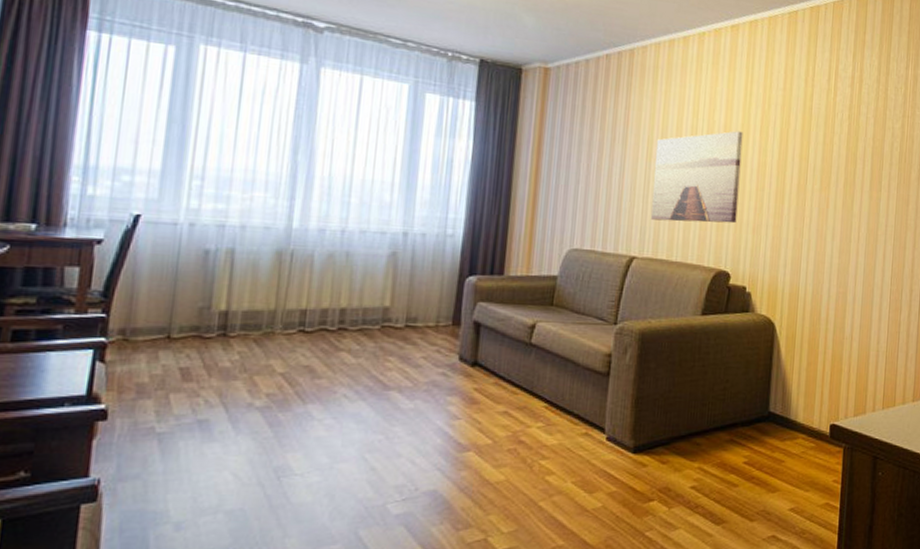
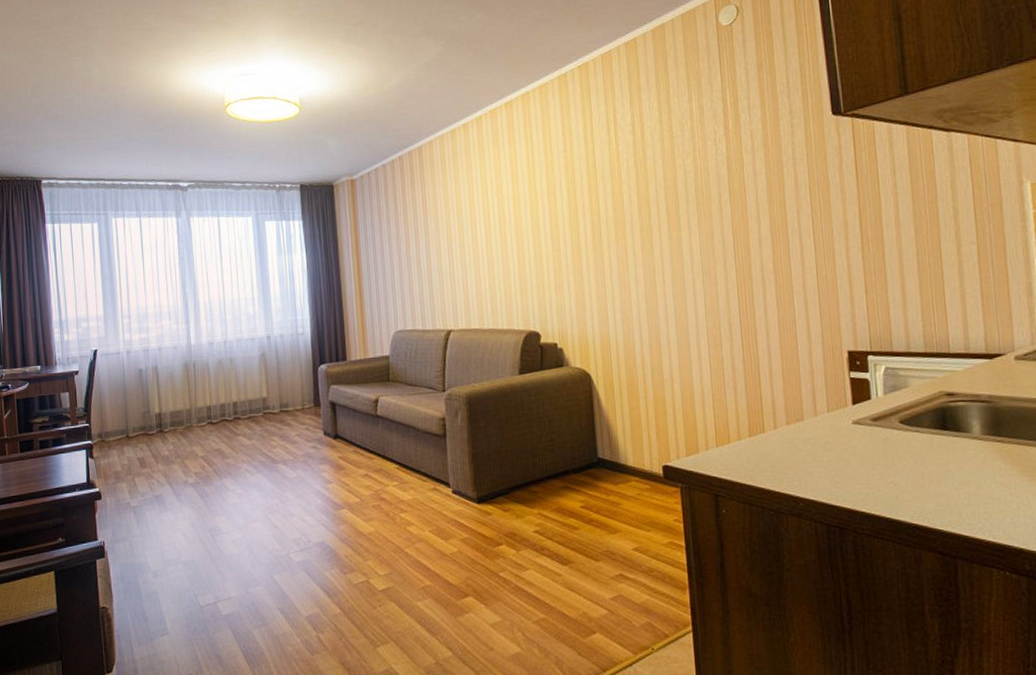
wall art: present [651,131,743,224] -> none [454,199,538,295]

